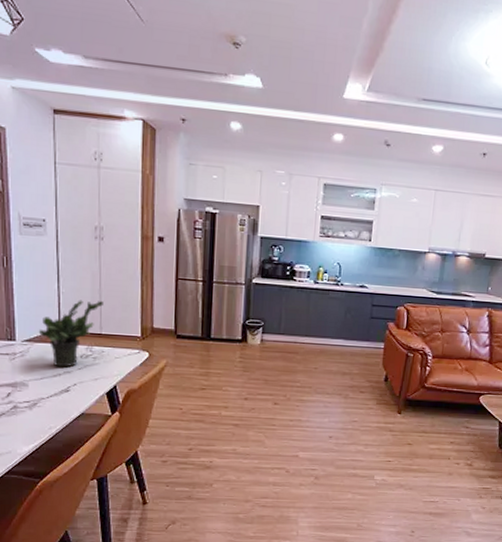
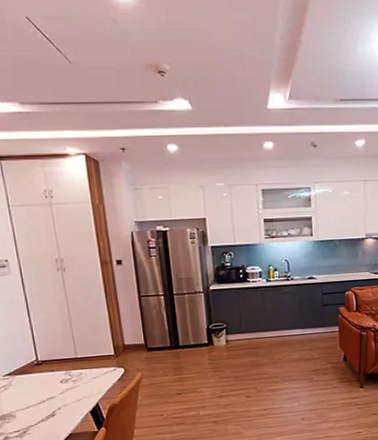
potted plant: present [38,300,103,368] -> none [17,328,75,395]

